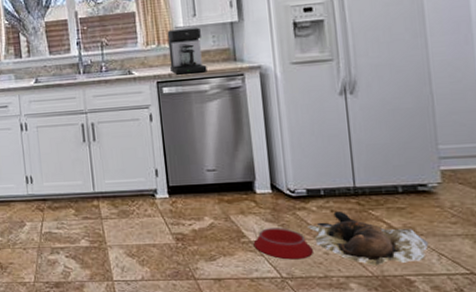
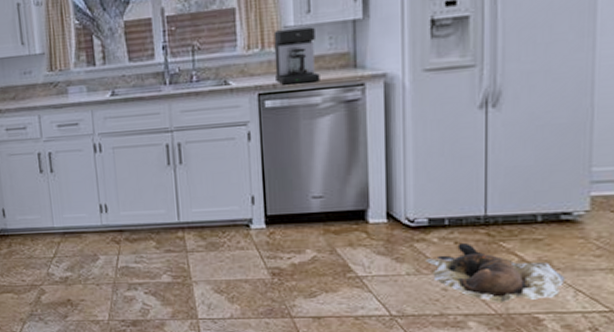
pet bowl: present [253,228,313,260] -> none [361,261,429,296]

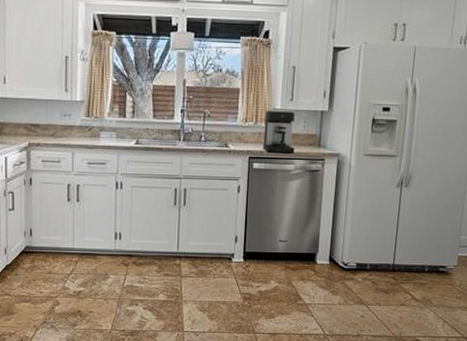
dog bed: present [426,242,566,303] -> none [352,282,439,328]

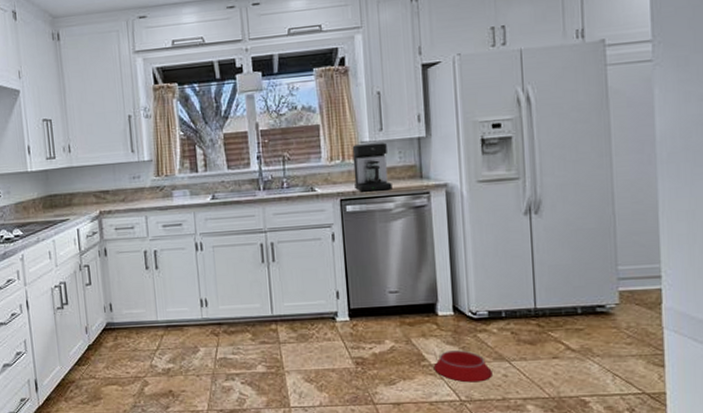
pet bowl: none [307,293,353,321] -> present [433,350,492,383]

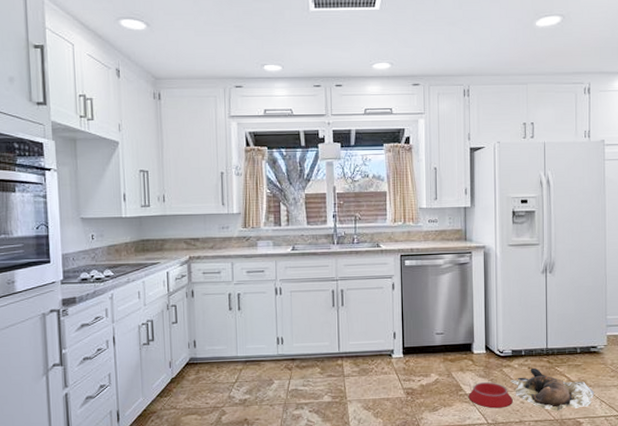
coffee maker: present [352,142,393,192] -> none [412,210,443,250]
dog bed: none [488,332,604,388] -> present [510,367,595,412]

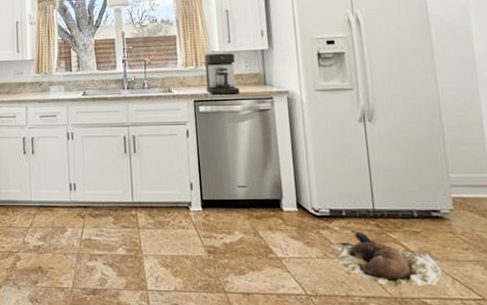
coffee maker: none [412,210,443,250] -> present [204,53,240,95]
pet bowl: present [468,382,513,409] -> none [280,245,336,278]

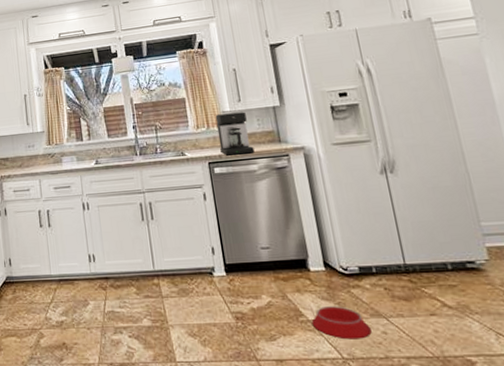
pet bowl: none [280,245,336,278] -> present [311,306,372,340]
dog bed: present [330,231,443,288] -> none [363,288,485,346]

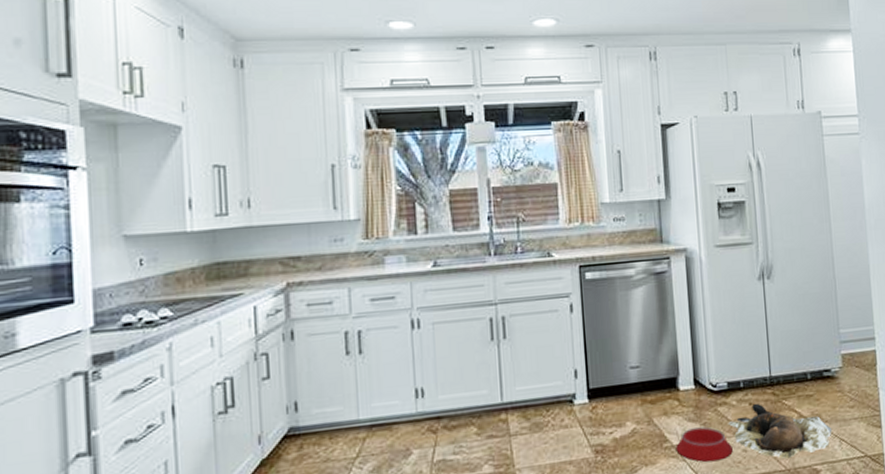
coffee maker: present [215,112,255,156] -> none [592,204,633,258]
dog bed: none [363,288,485,346] -> present [728,403,832,459]

